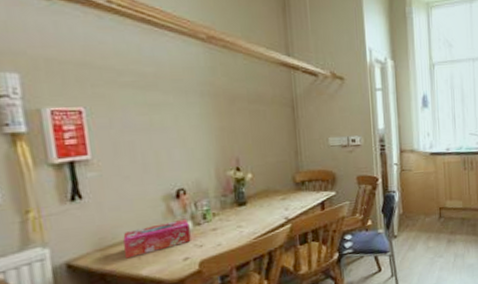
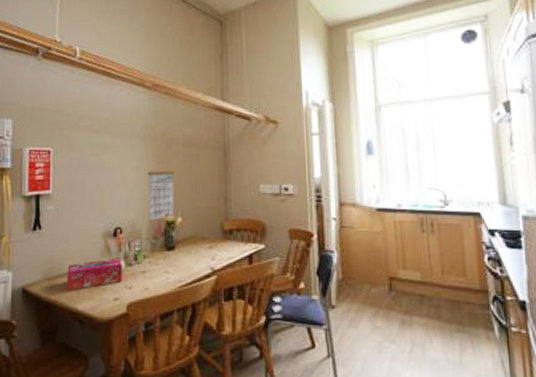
calendar: none [210,120,243,179] -> present [147,162,174,221]

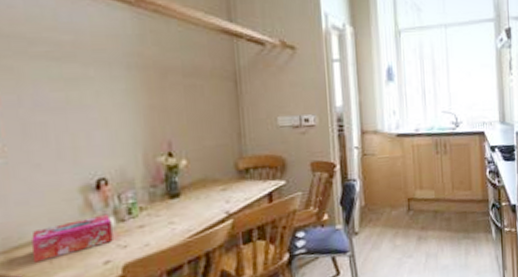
calendar: present [147,162,174,221] -> none [137,96,176,167]

